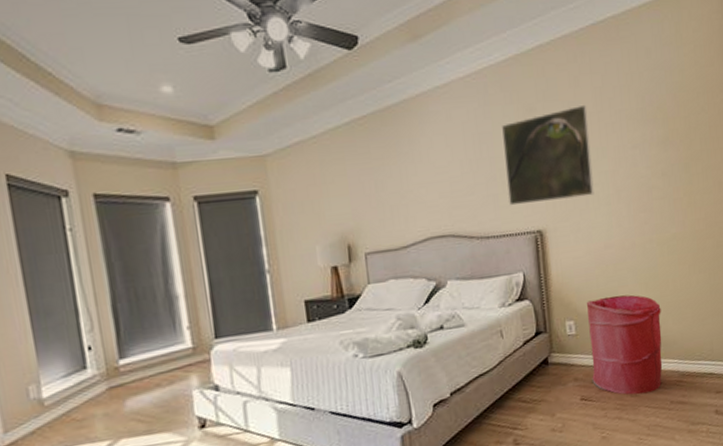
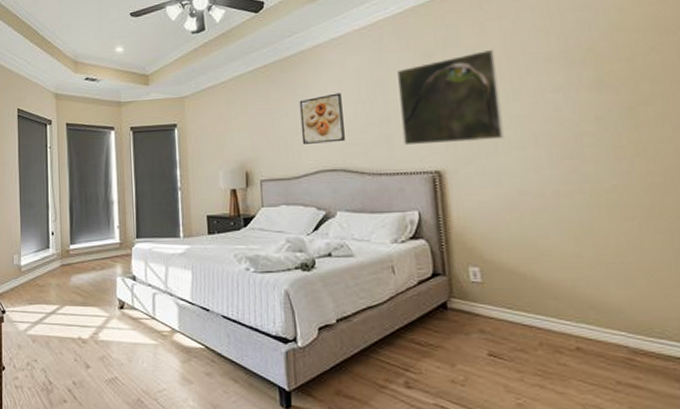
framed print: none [403,149,453,209] -> present [299,93,345,144]
laundry hamper: present [586,294,663,395] -> none [494,246,603,365]

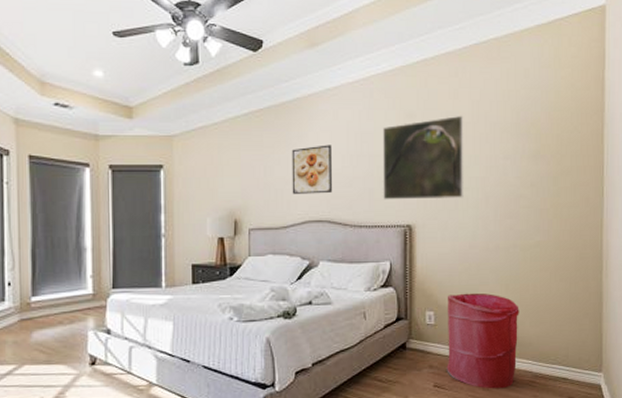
laundry hamper: none [494,246,603,365] -> present [447,293,519,389]

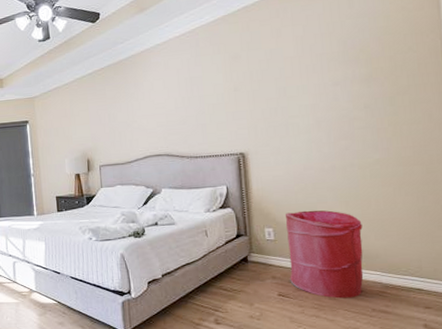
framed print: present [291,145,332,194] -> none [130,90,168,134]
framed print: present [383,115,464,200] -> none [210,51,294,133]

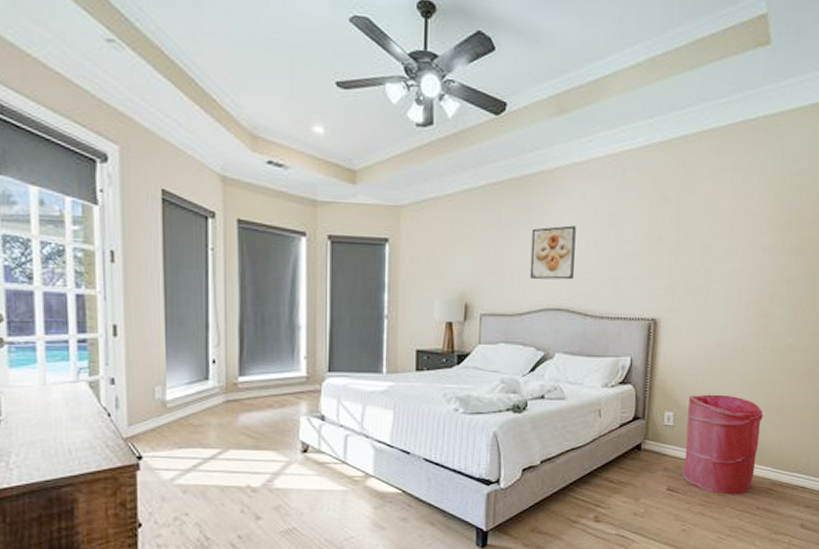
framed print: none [130,90,168,134] -> present [529,225,576,280]

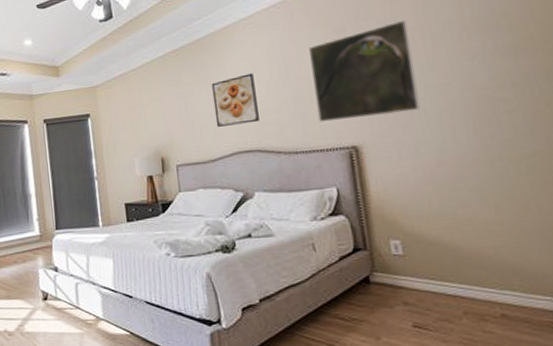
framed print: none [628,200,723,293] -> present [309,19,421,123]
laundry hamper: present [682,394,763,495] -> none [415,216,528,332]

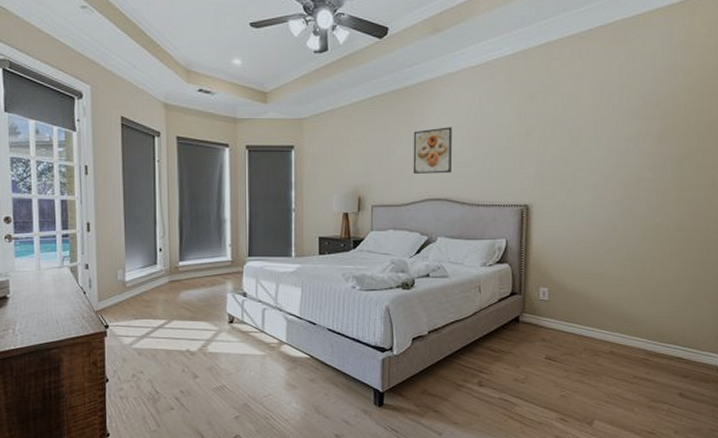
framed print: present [309,19,421,123] -> none [501,97,586,181]

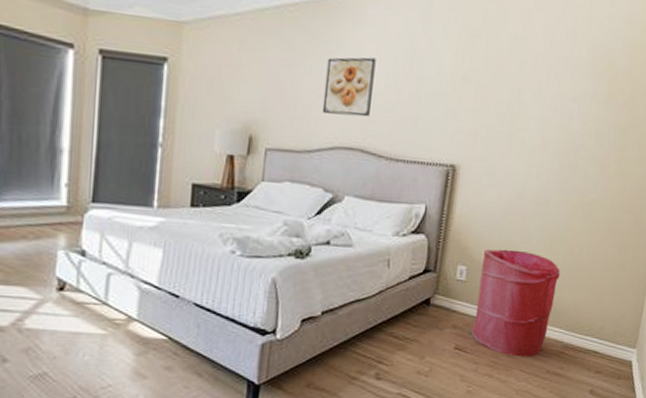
laundry hamper: none [559,271,636,364] -> present [471,249,561,357]

